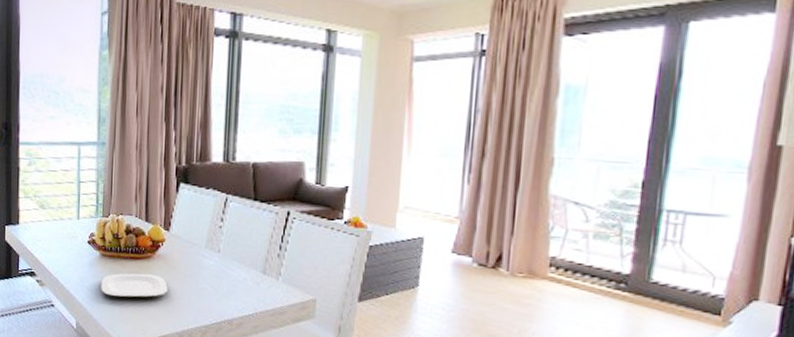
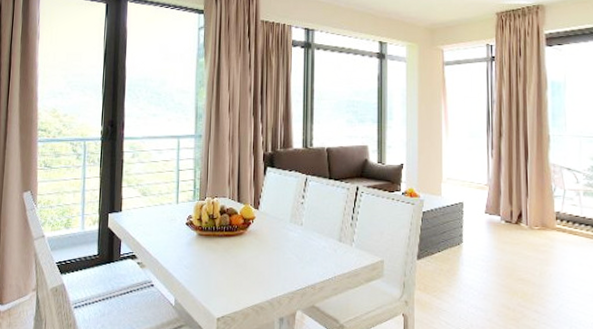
plate: present [101,273,168,298] -> none [198,249,258,273]

